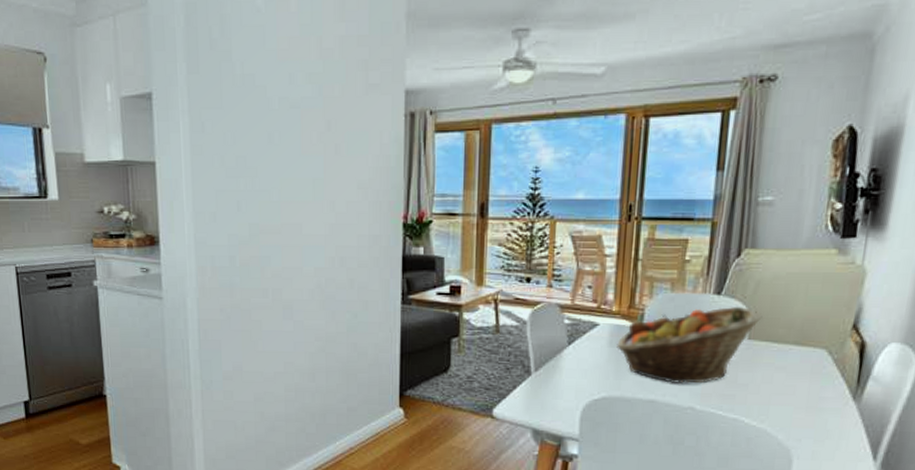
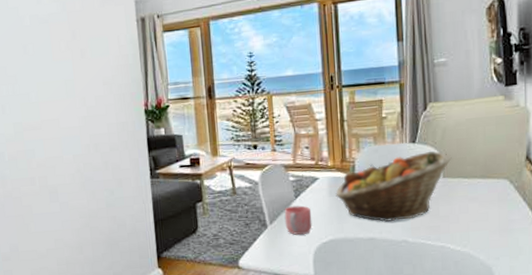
mug: none [552,353,586,387] -> present [284,205,312,235]

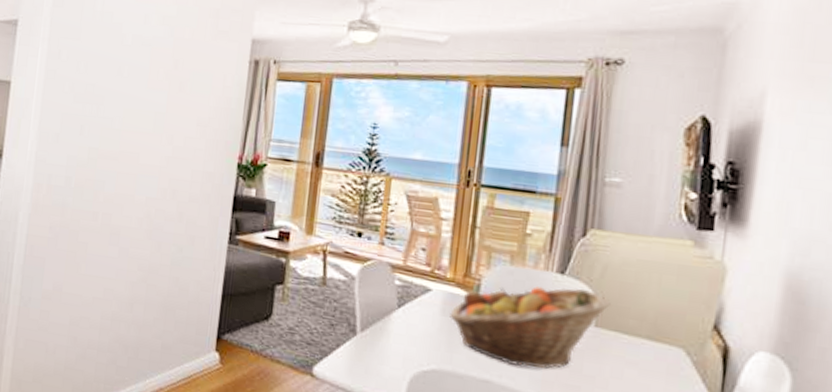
mug: present [284,205,312,235] -> none [379,315,416,355]

